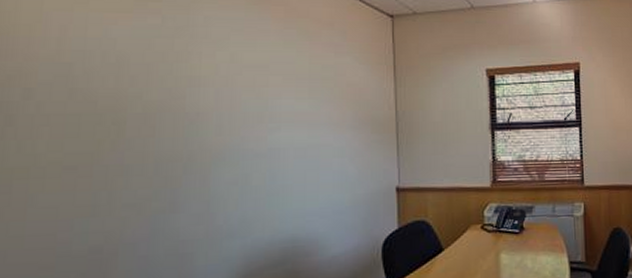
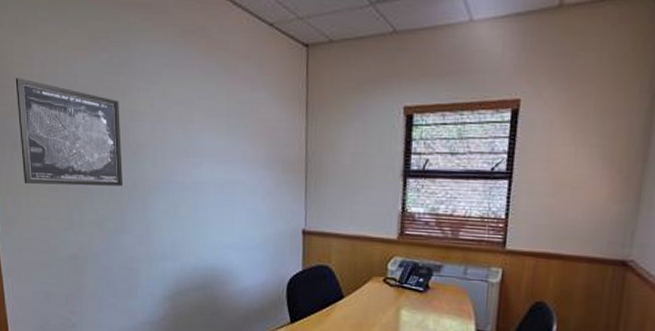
wall art: none [18,41,175,167] -> present [15,78,123,187]

